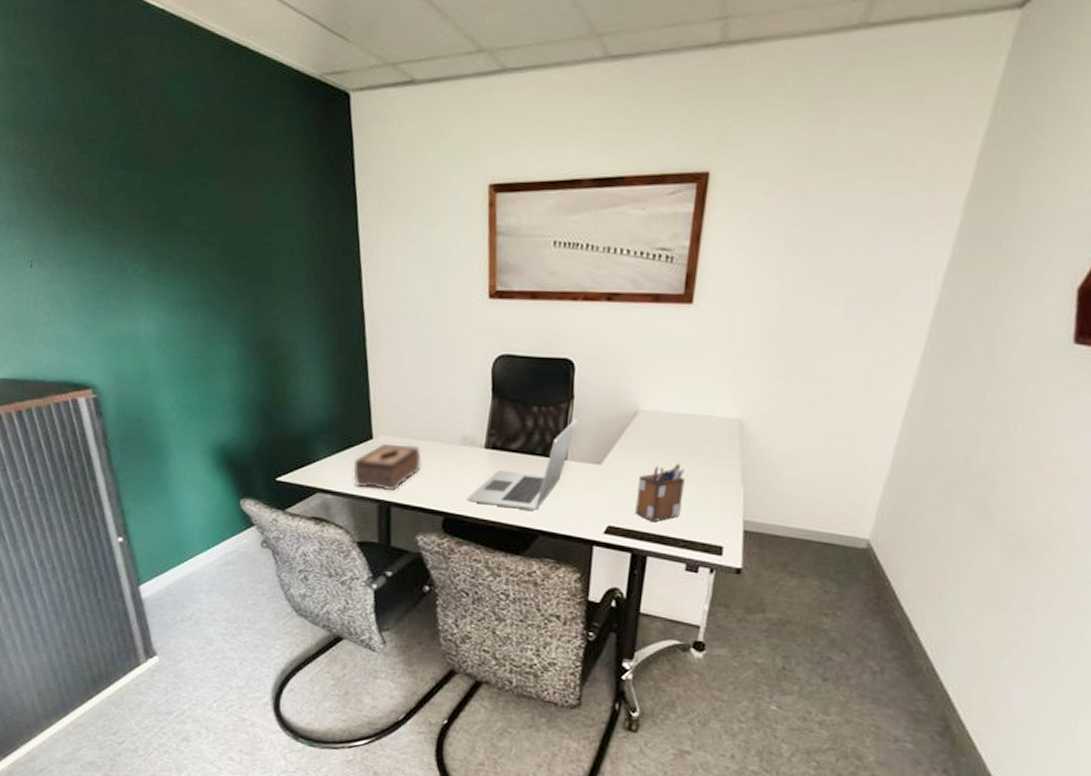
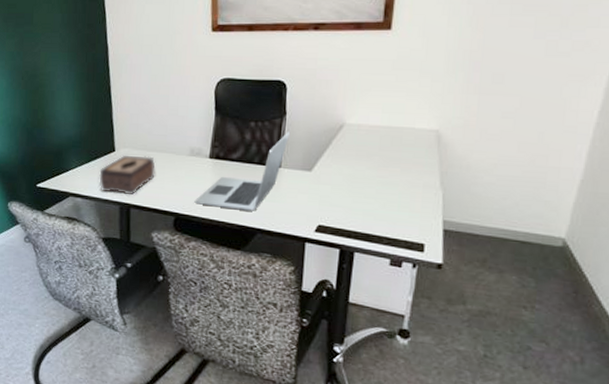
desk organizer: present [635,462,685,523] -> none [343,169,388,222]

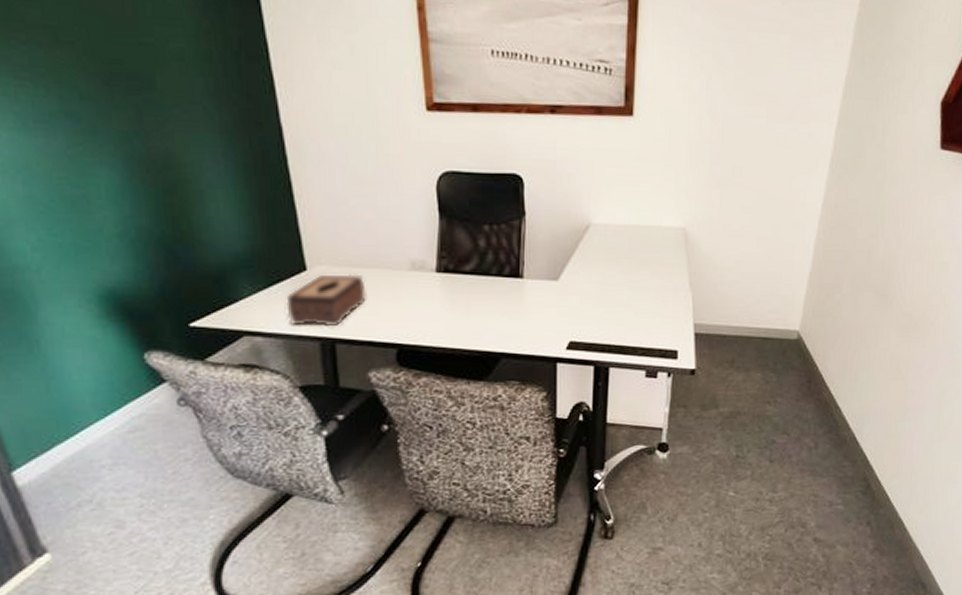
laptop: present [194,131,290,211] -> none [421,234,530,333]

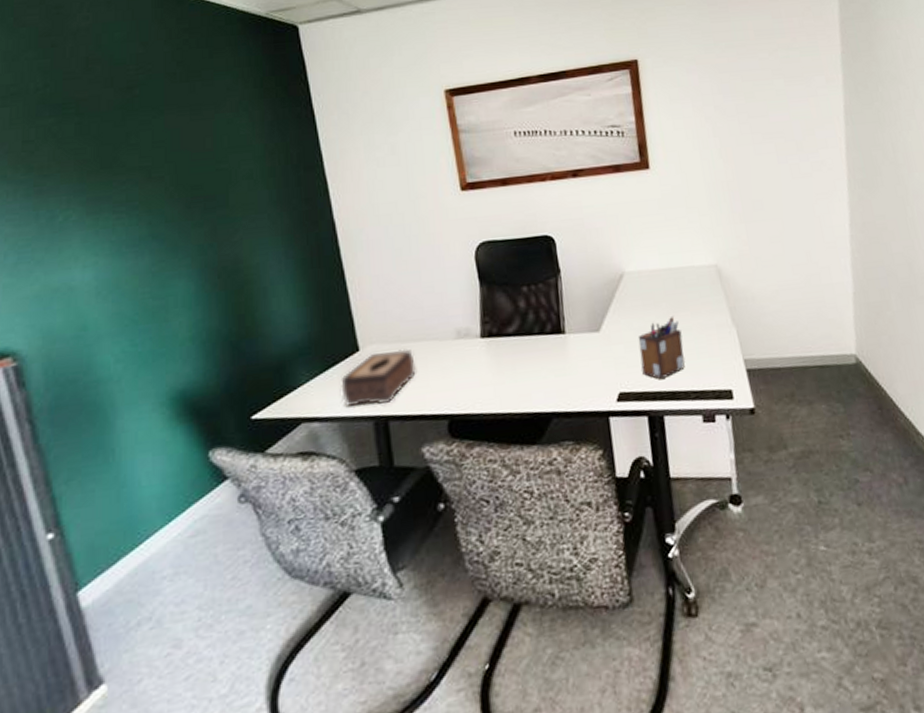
desk organizer: none [595,273,639,334] -> present [638,315,685,380]

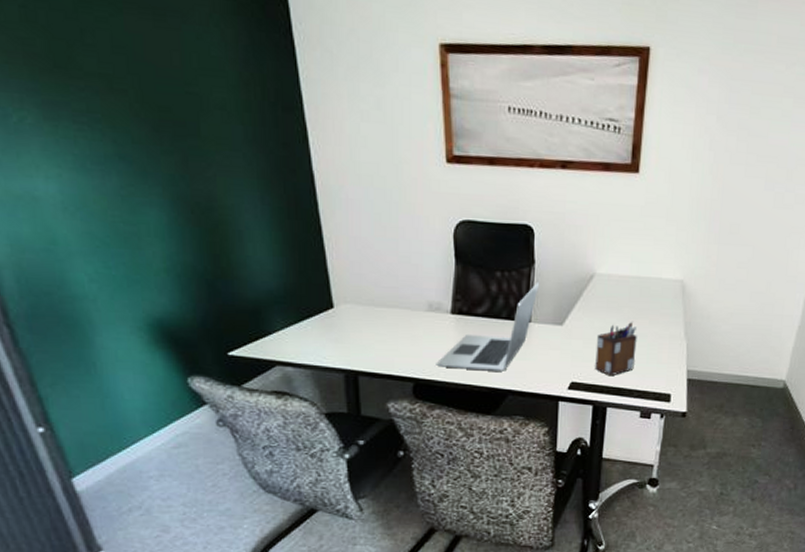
tissue box: present [341,349,416,406] -> none [314,312,387,361]
laptop: none [470,290,569,398] -> present [436,281,539,371]

